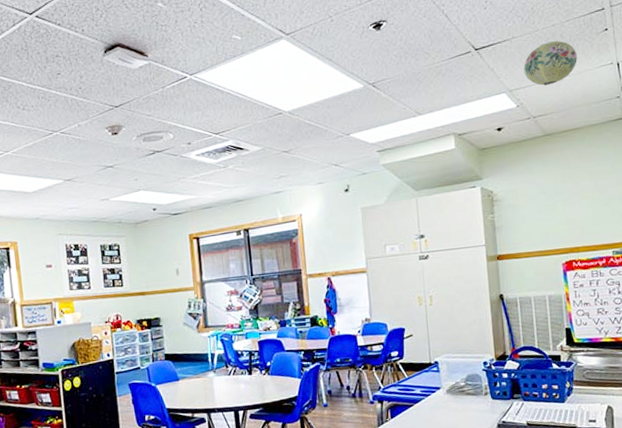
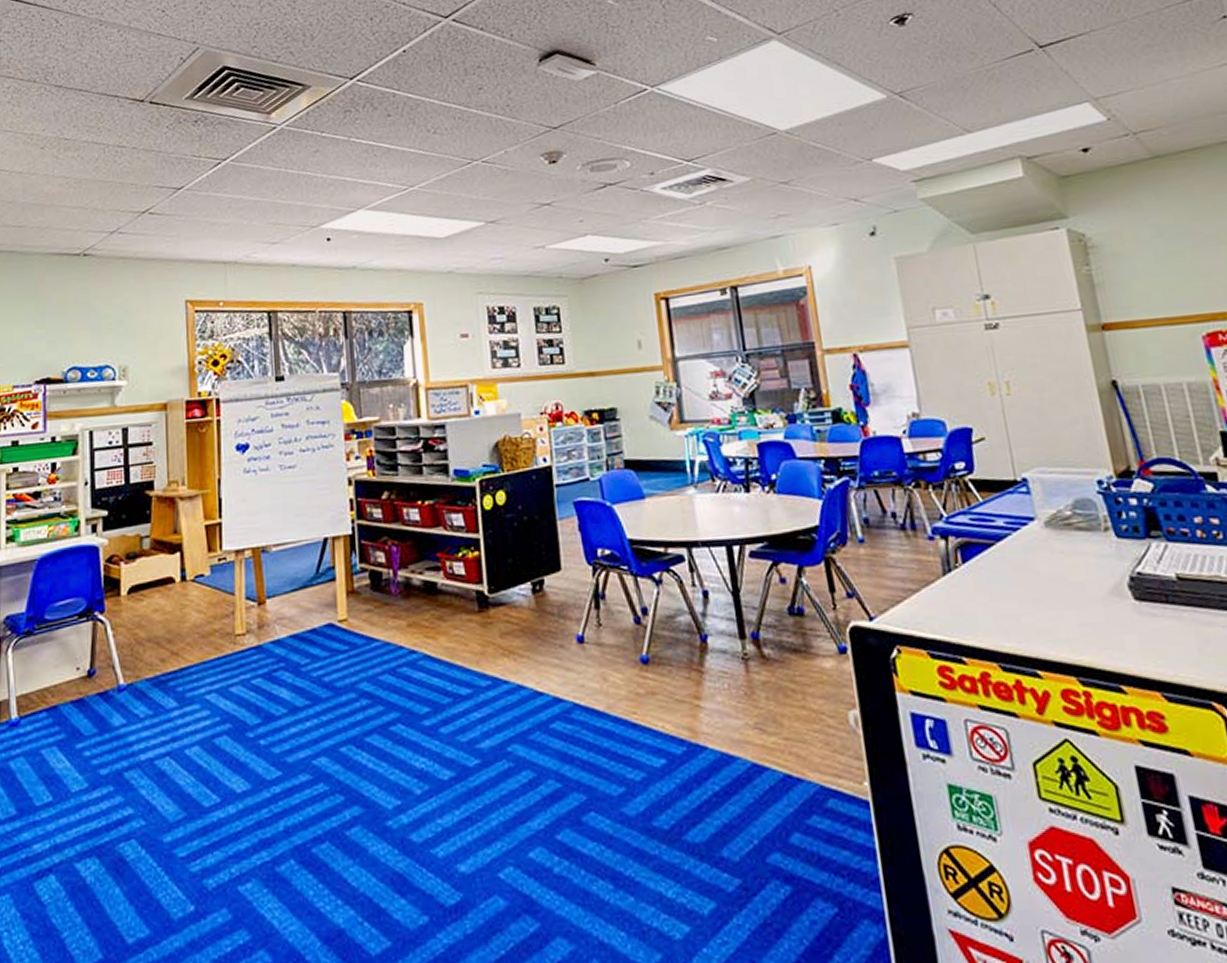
paper lantern: present [523,40,578,86] -> none [1111,32,1188,92]

